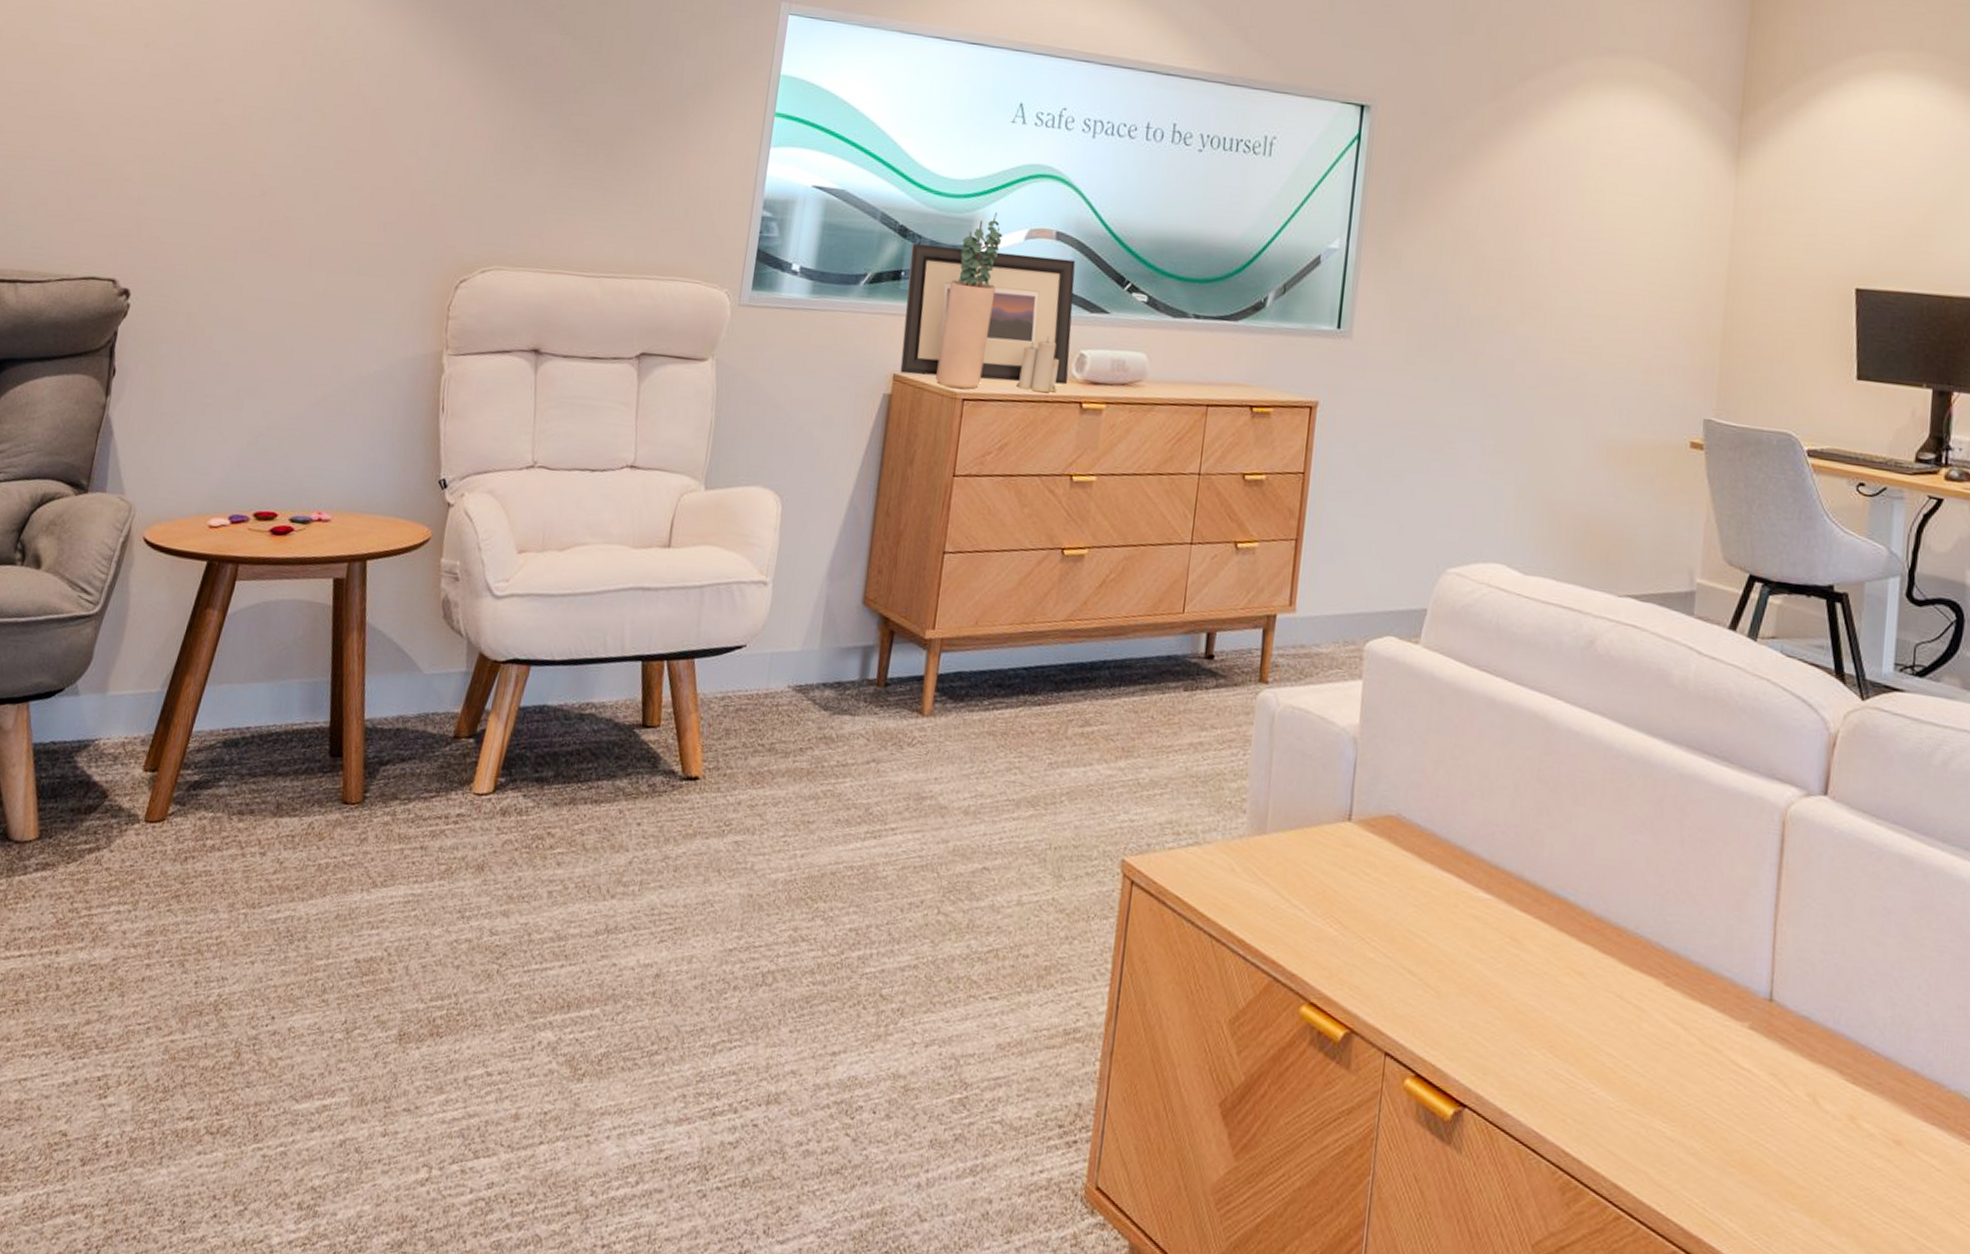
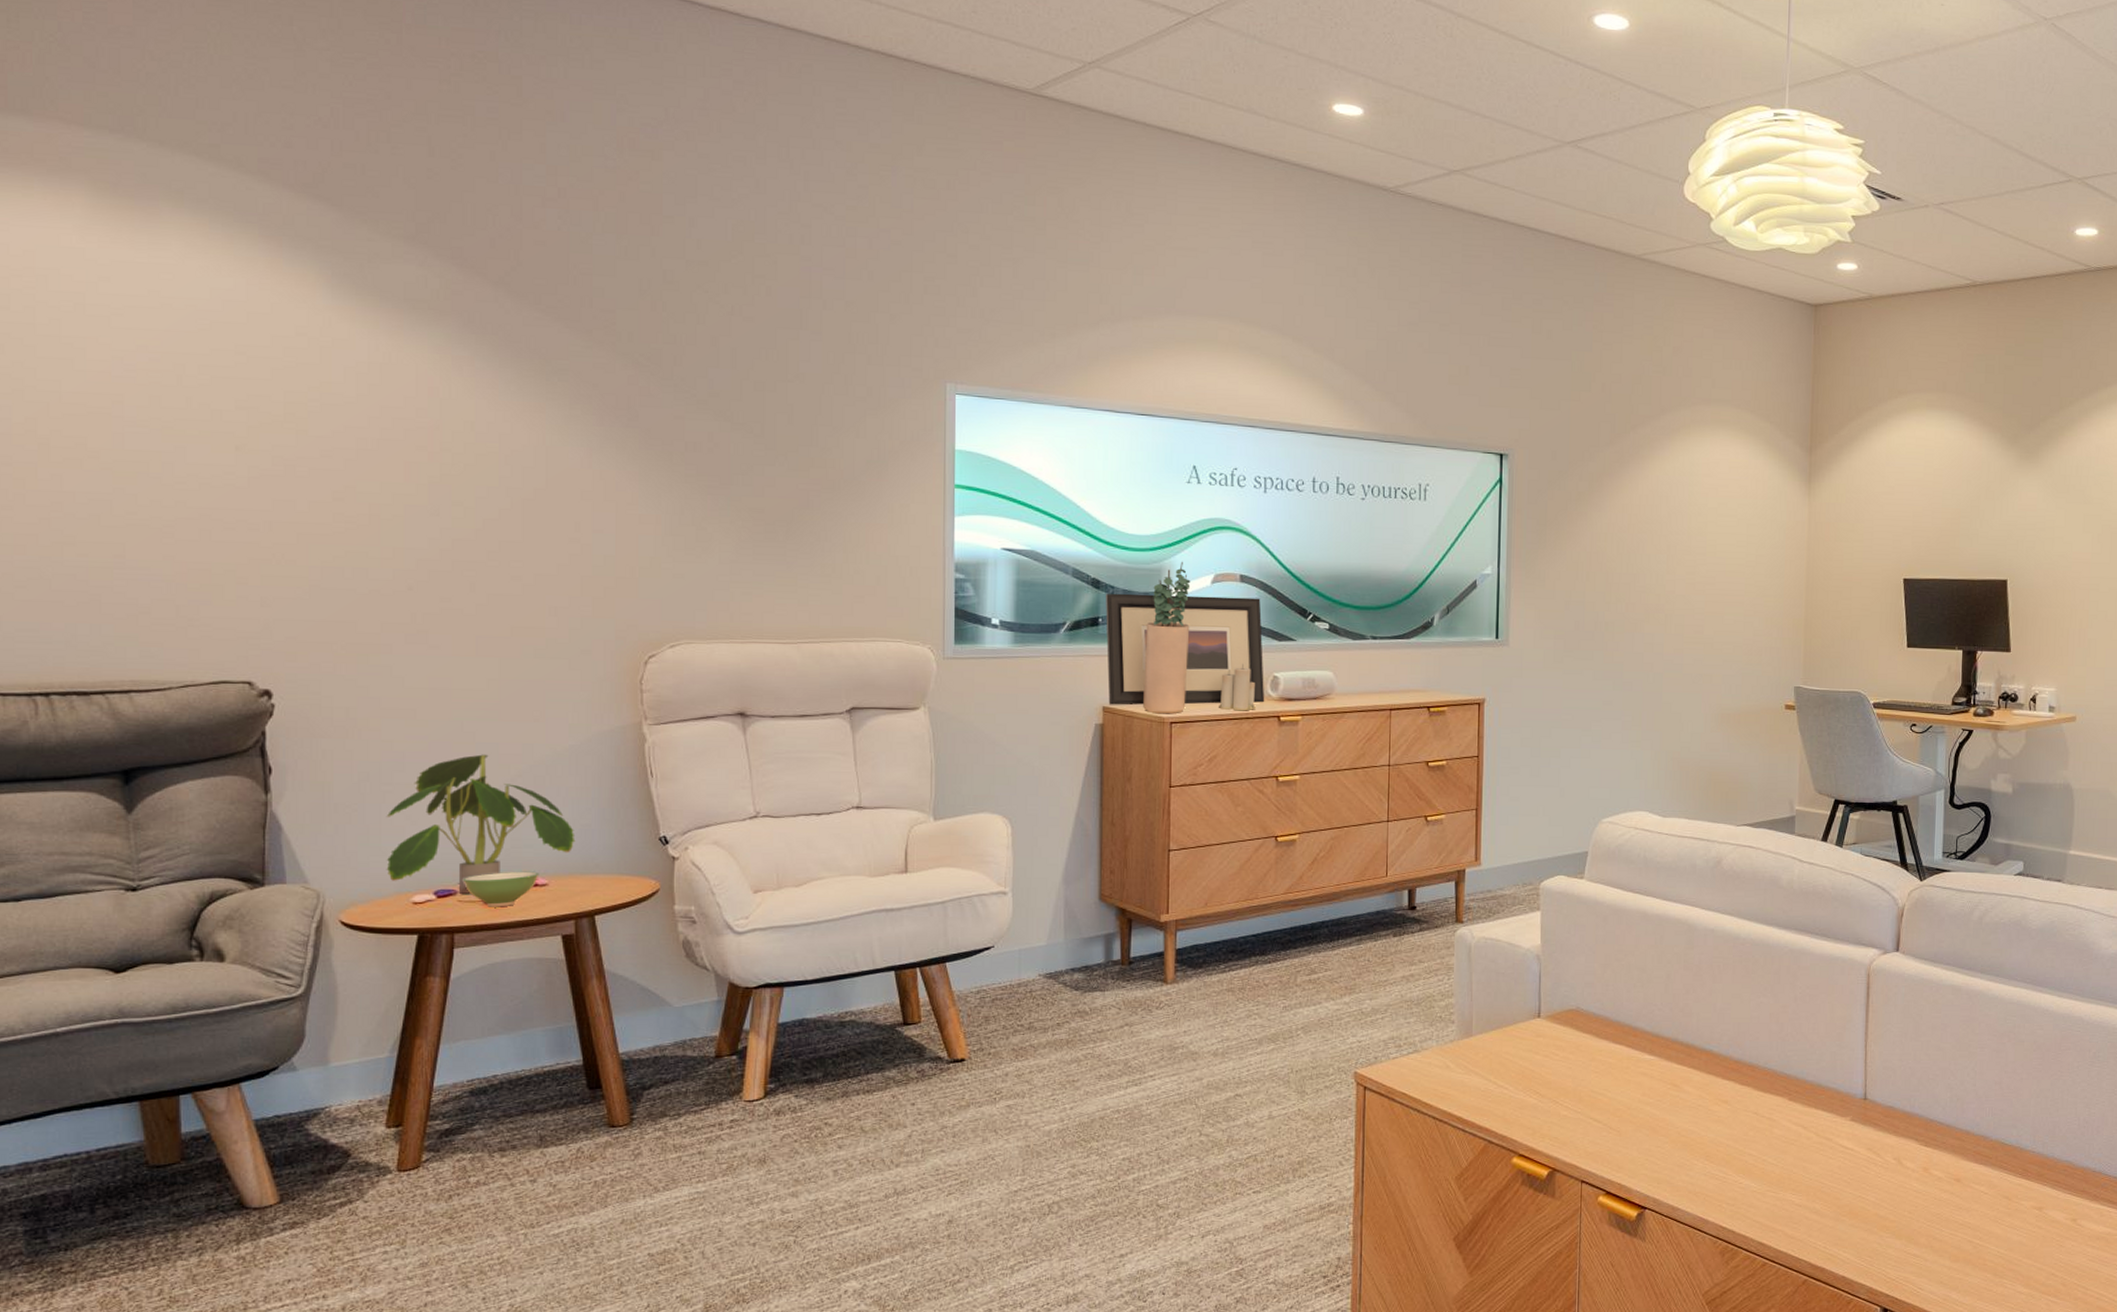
plant: none [192,372,363,522] -> present [386,754,576,894]
bowl: none [256,502,325,541] -> present [462,871,539,907]

